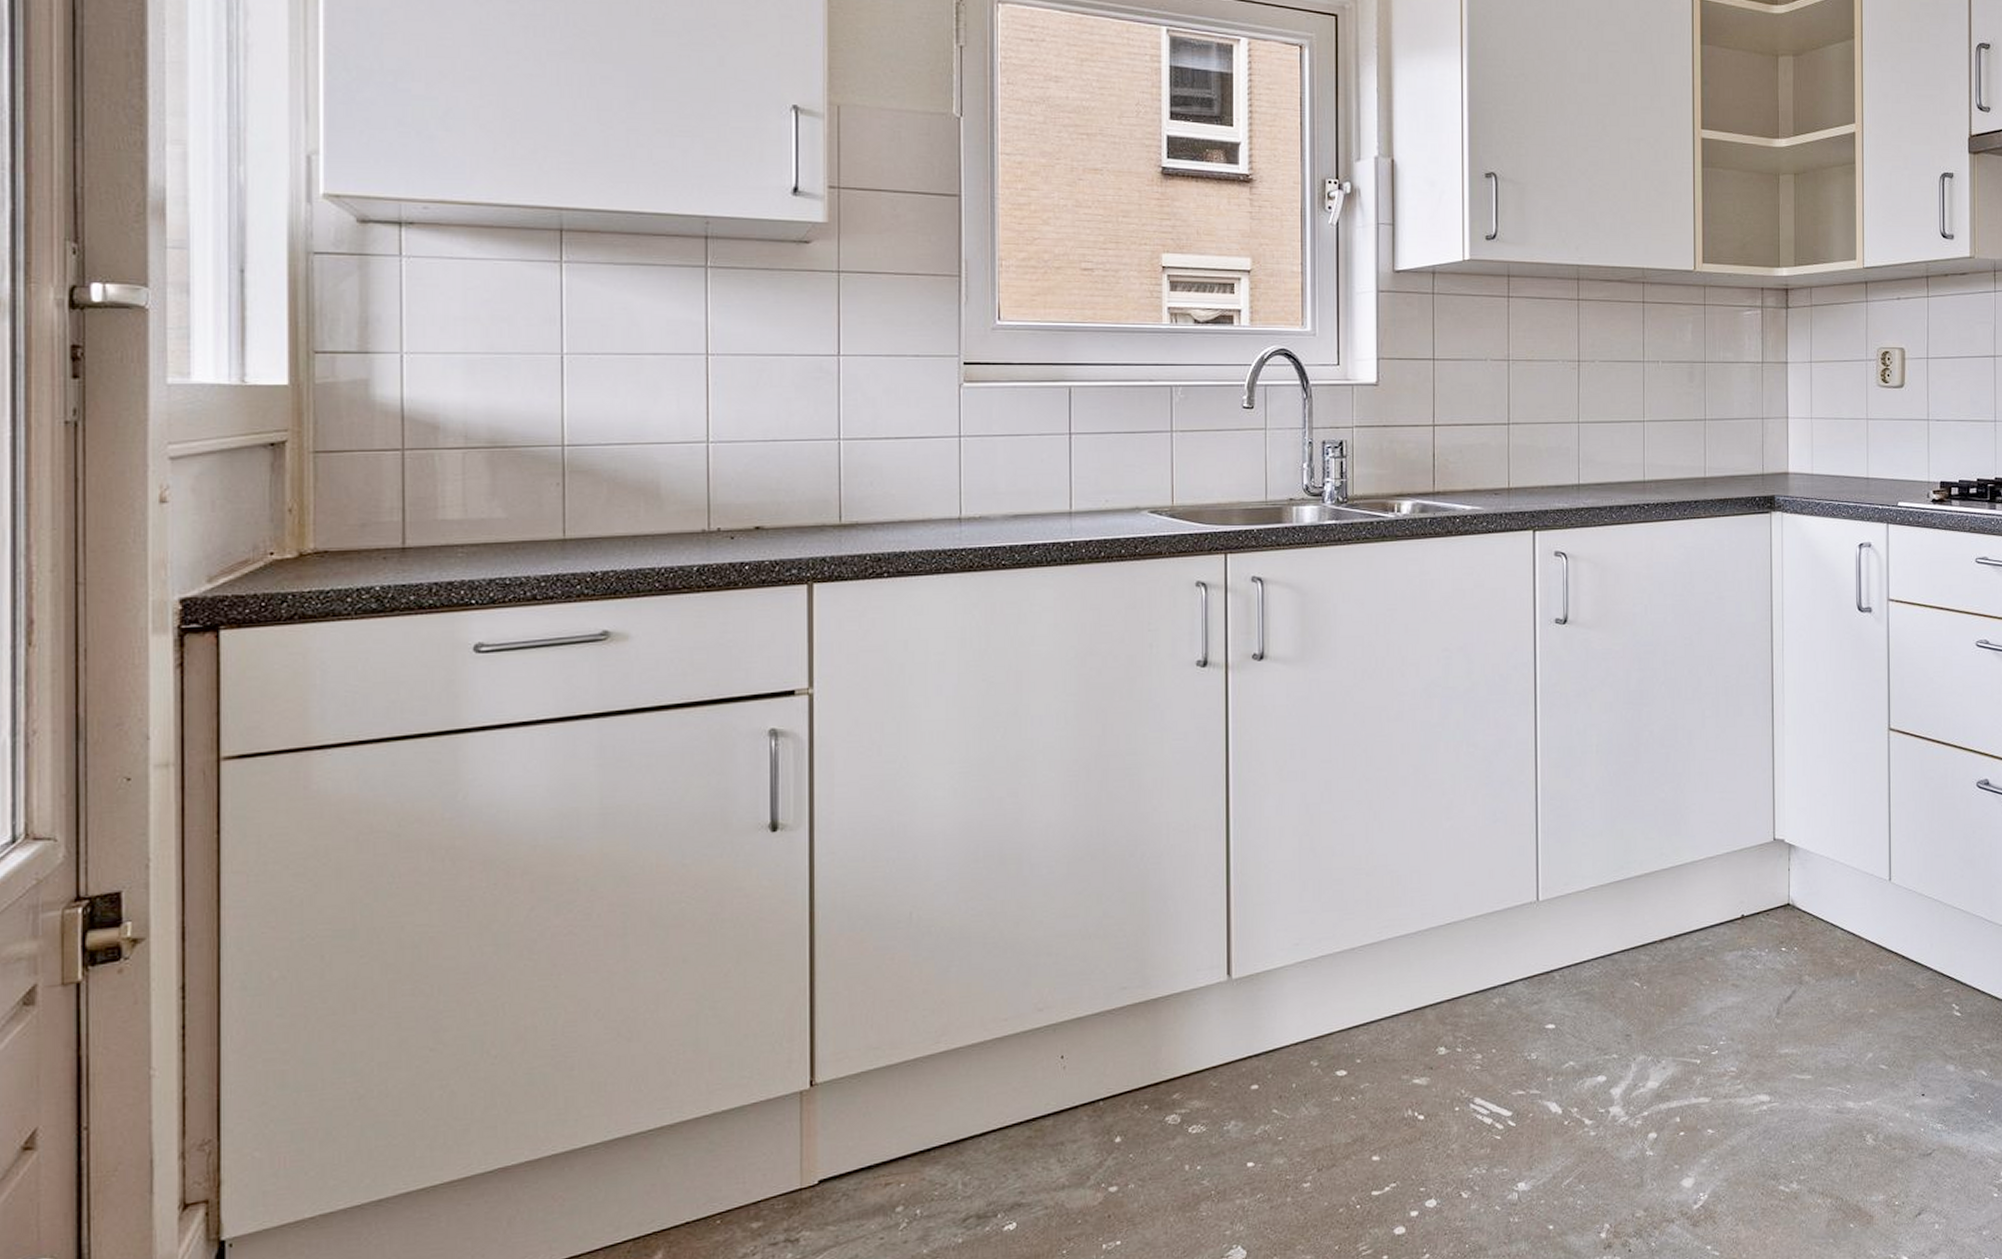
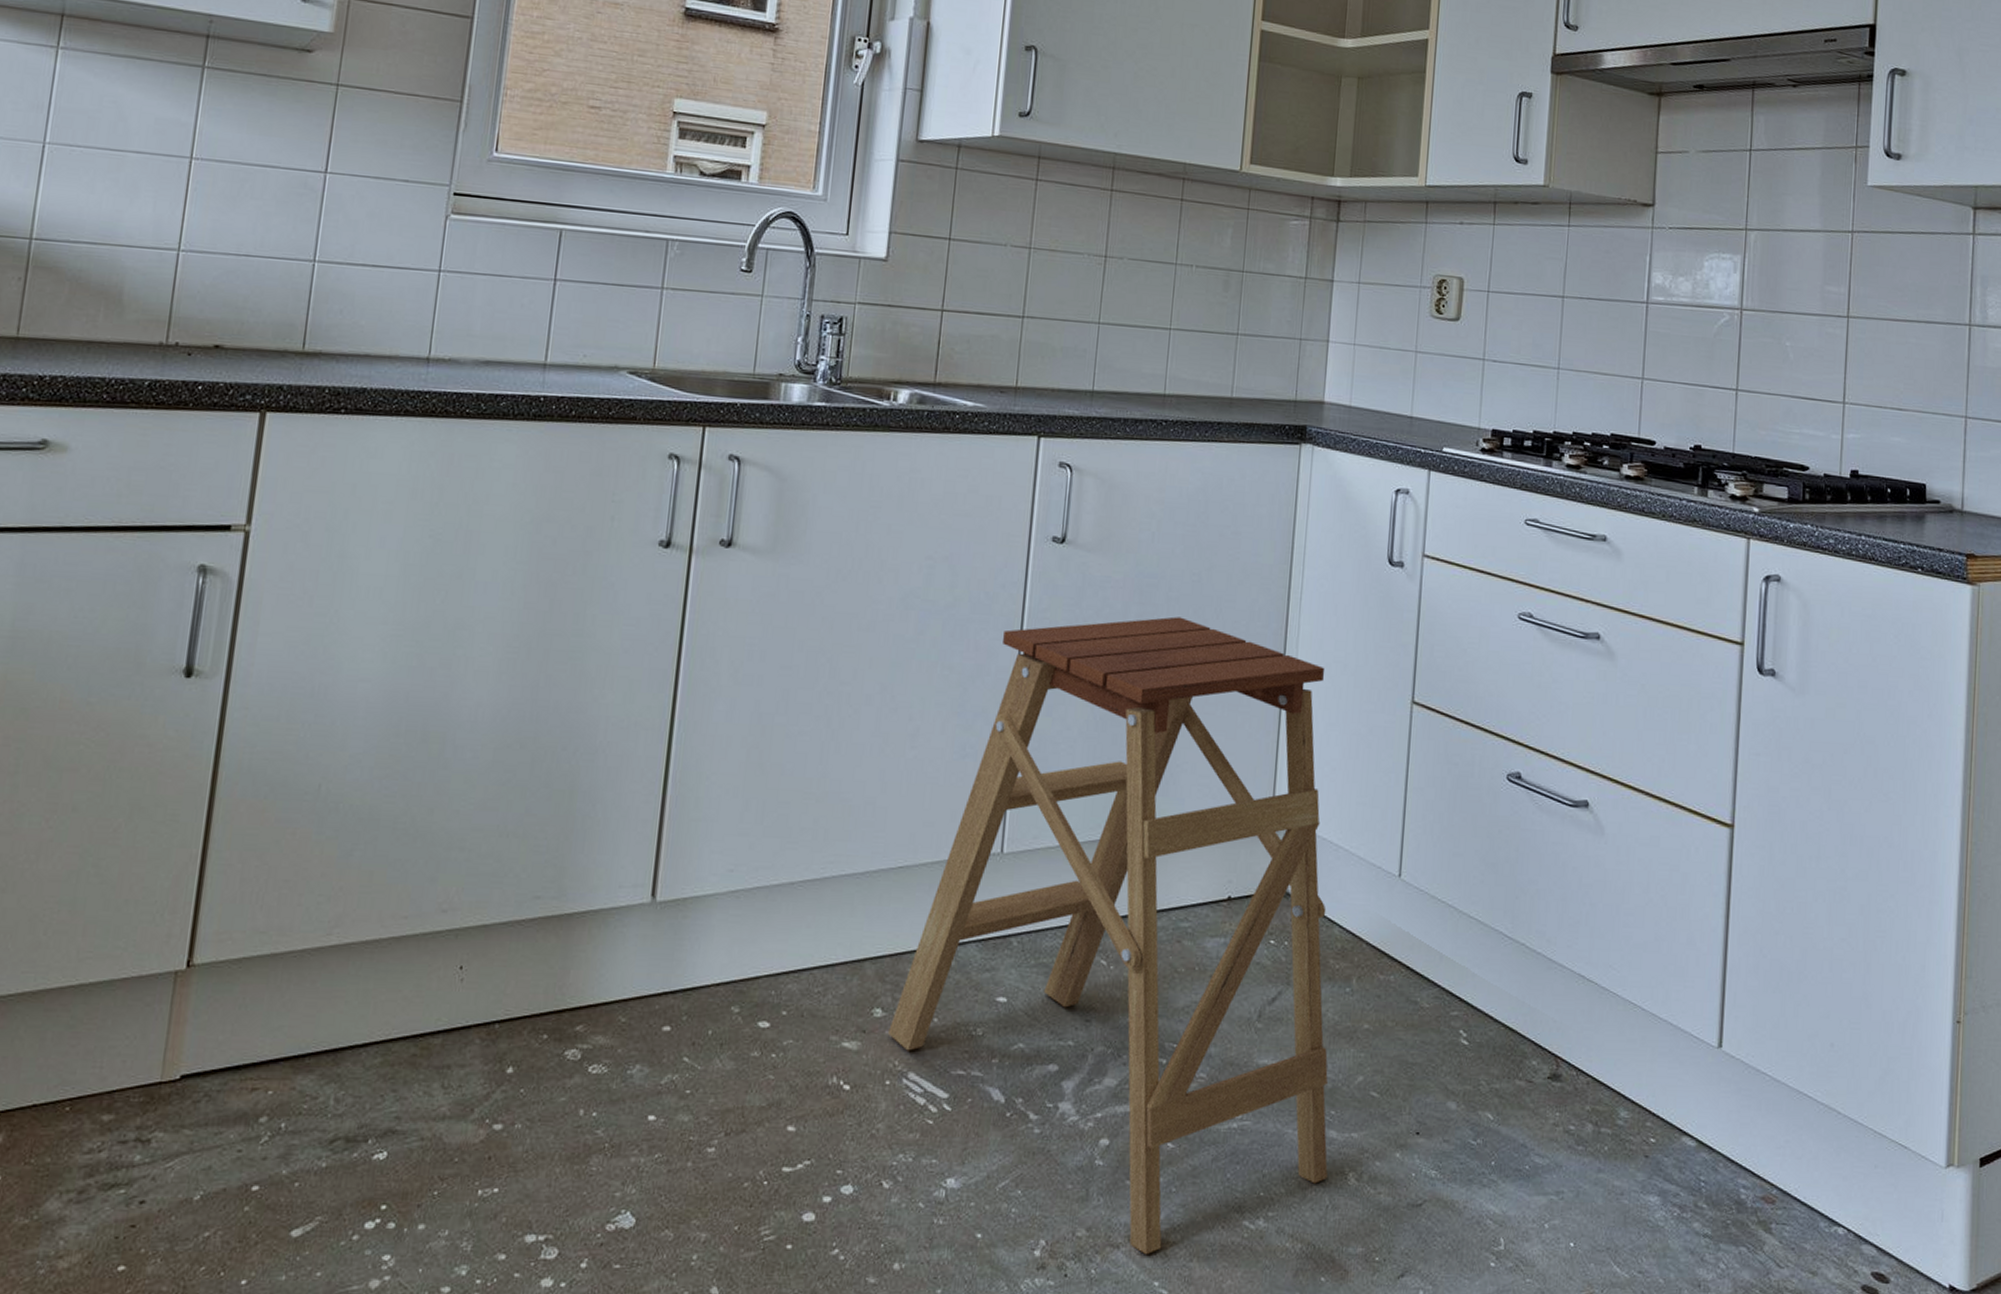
step ladder: none [1453,677,1848,1224] -> present [888,616,1328,1254]

